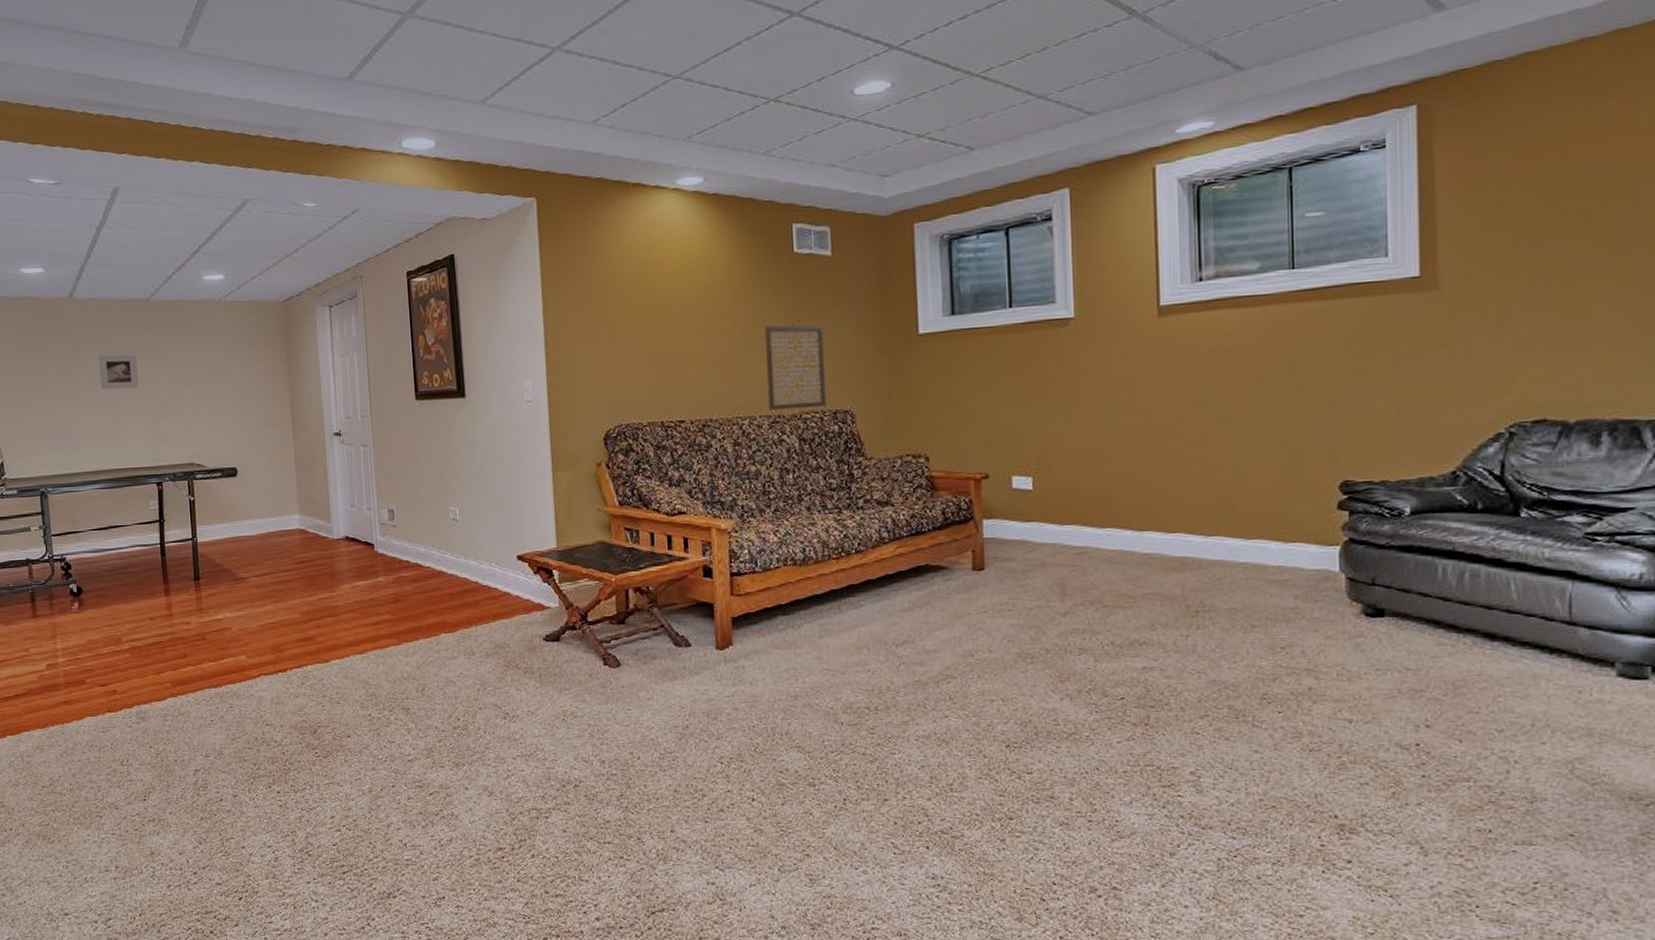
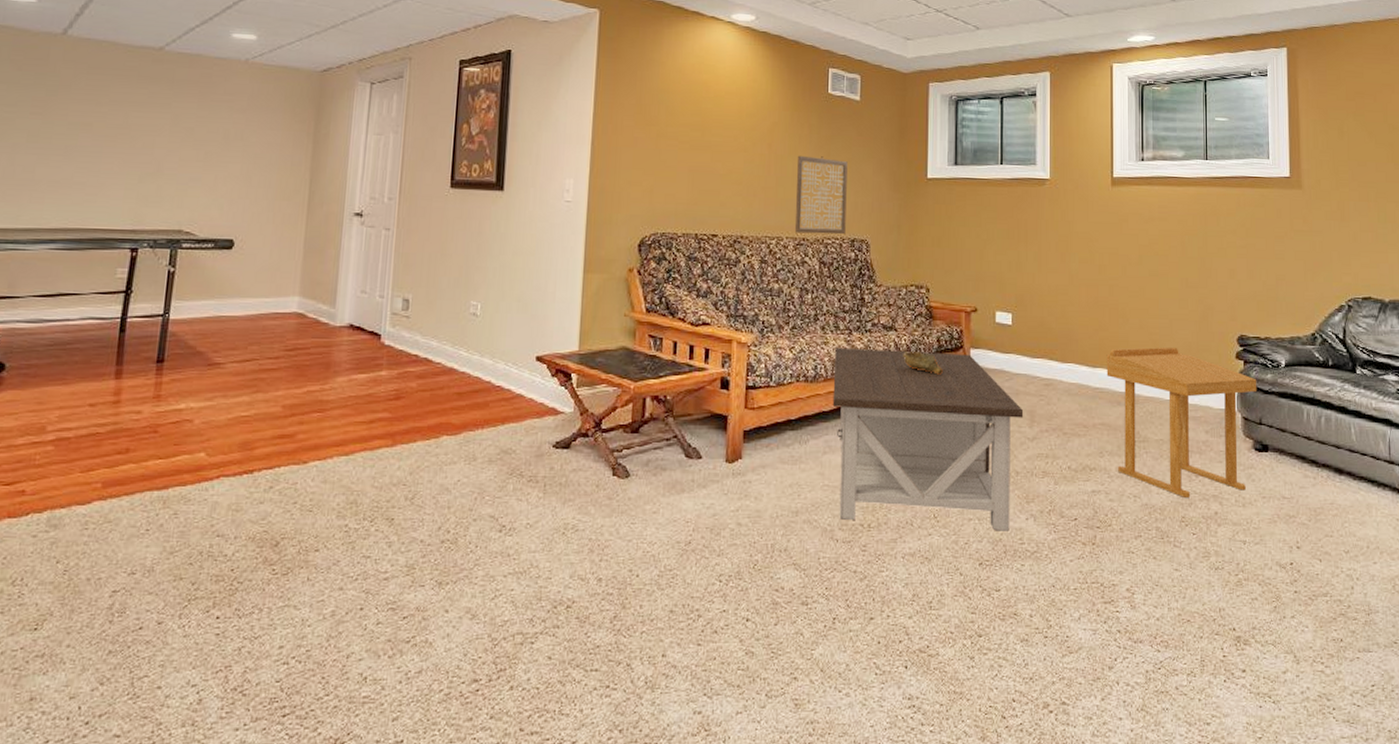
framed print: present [99,354,139,390] -> none [82,100,134,142]
coffee table: none [824,525,1053,712] -> present [832,347,1024,531]
decorative bowl: none [902,527,952,550] -> present [903,352,944,375]
side table: none [1157,501,1369,672] -> present [1106,347,1257,497]

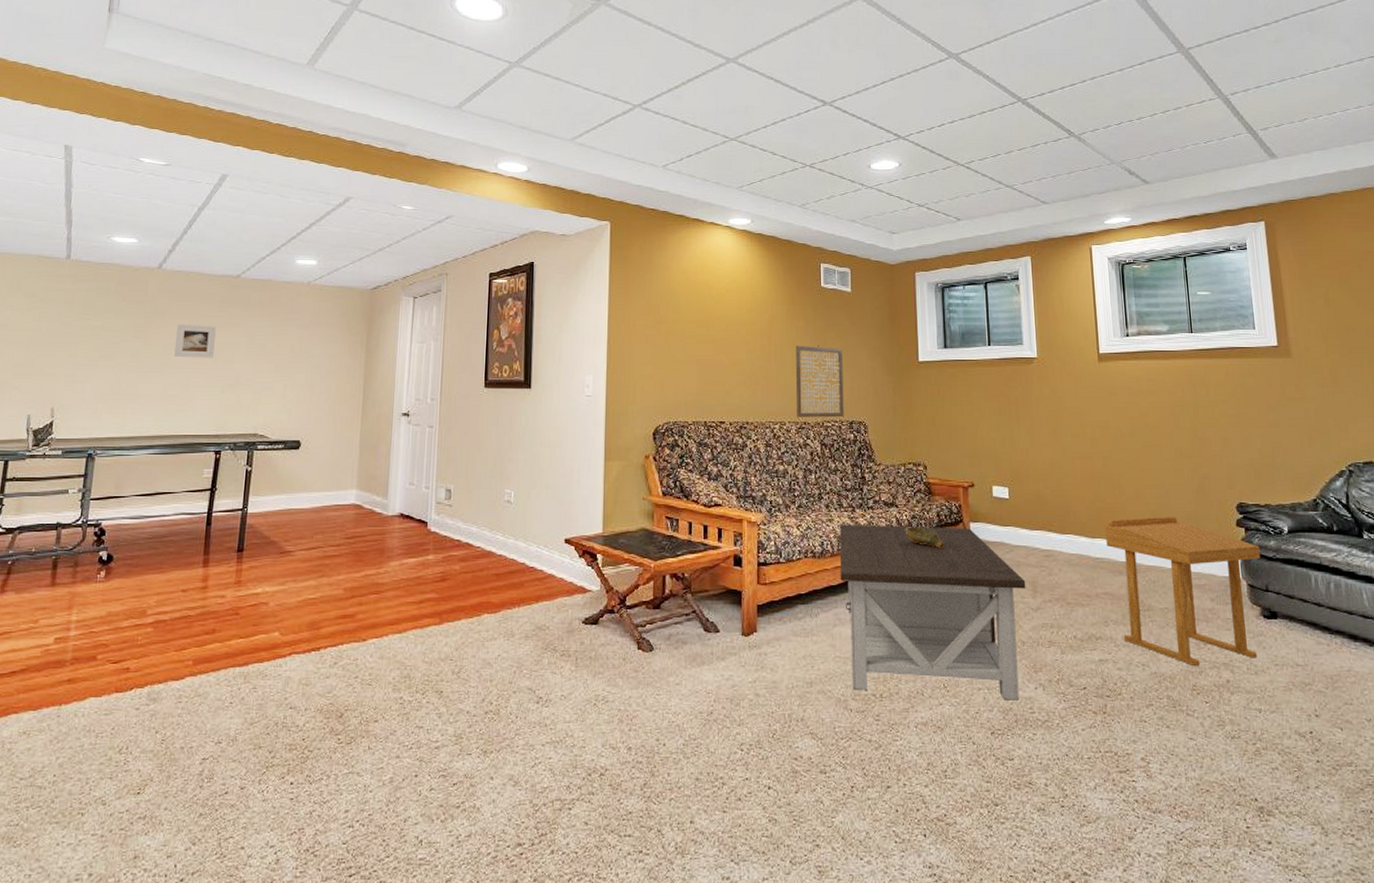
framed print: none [82,100,134,142] -> present [174,323,216,358]

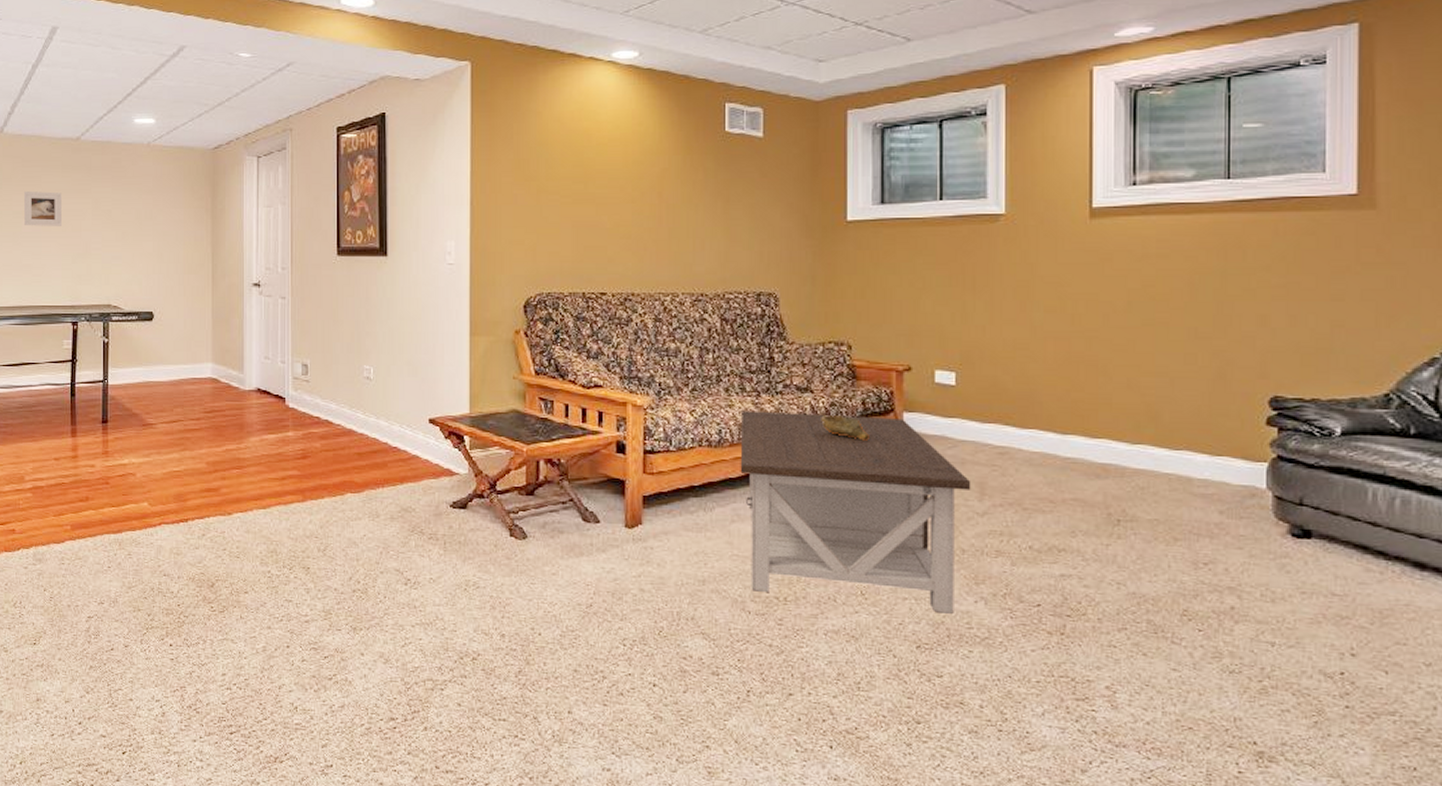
wall art: present [795,345,844,418] -> none [691,203,750,288]
side table: present [1105,516,1261,666] -> none [1081,410,1298,588]

